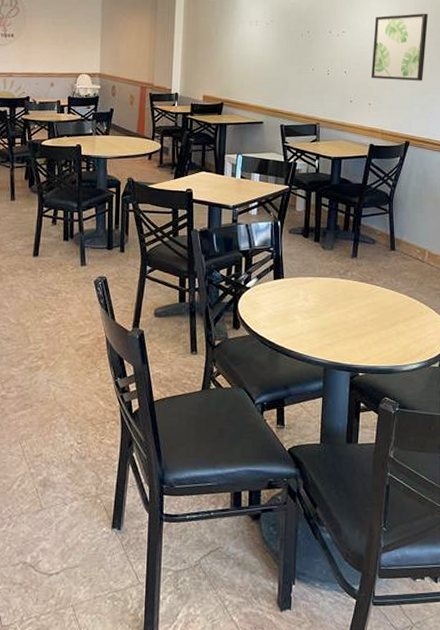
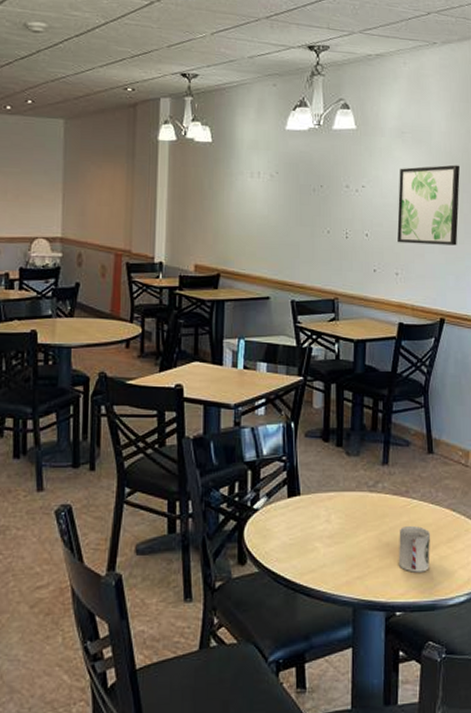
cup: none [362,306,391,344] -> present [398,525,431,573]

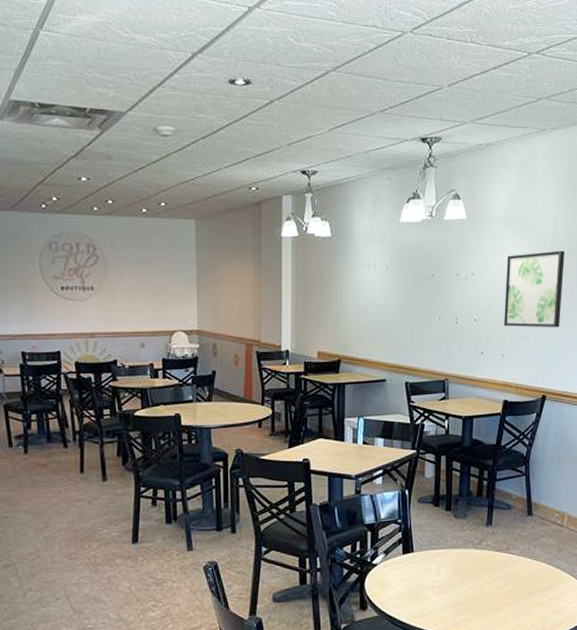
cup: present [398,525,431,573] -> none [499,577,529,616]

